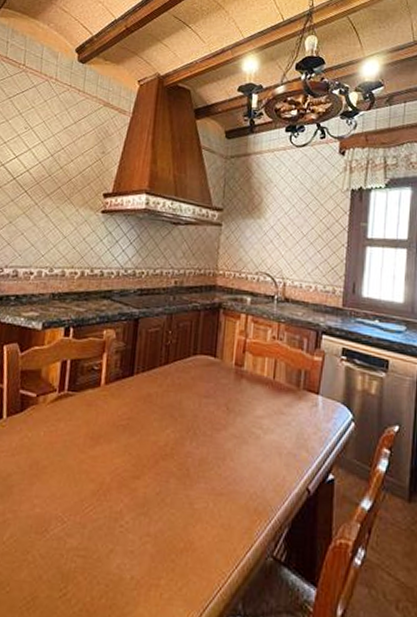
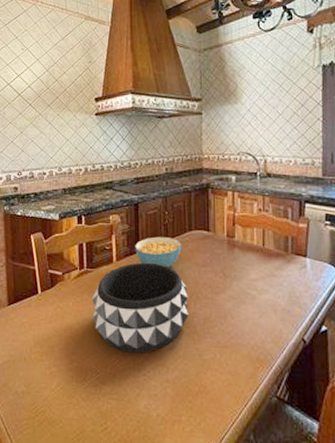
decorative bowl: none [66,388,184,499] -> present [91,262,189,353]
cereal bowl: none [128,358,184,397] -> present [135,236,182,268]

